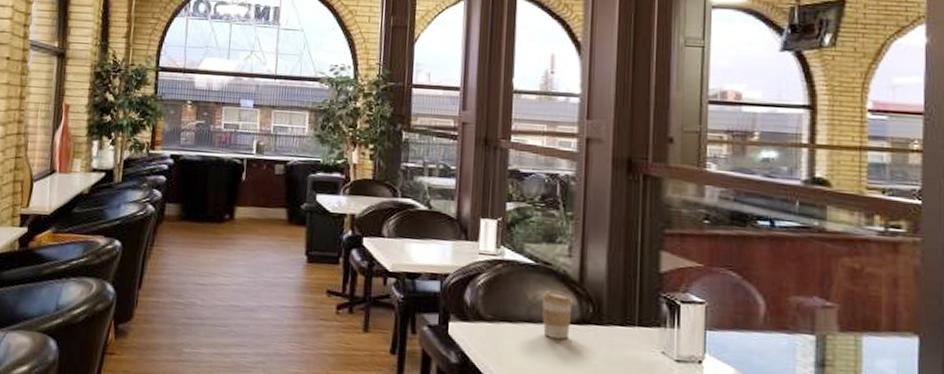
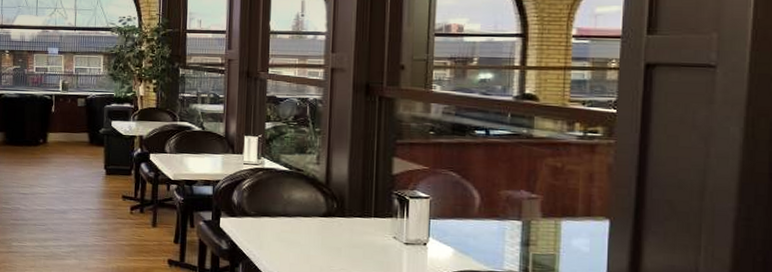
coffee cup: present [541,290,574,340] -> none [295,191,322,229]

